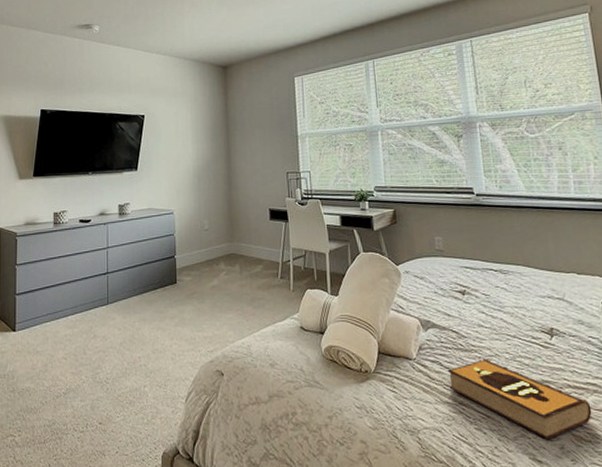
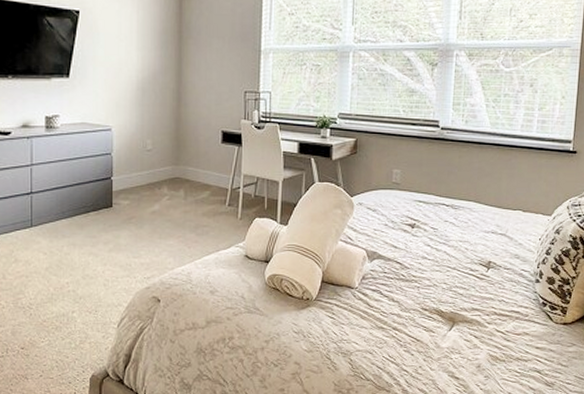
hardback book: present [447,358,592,440] -> none [385,288,511,360]

